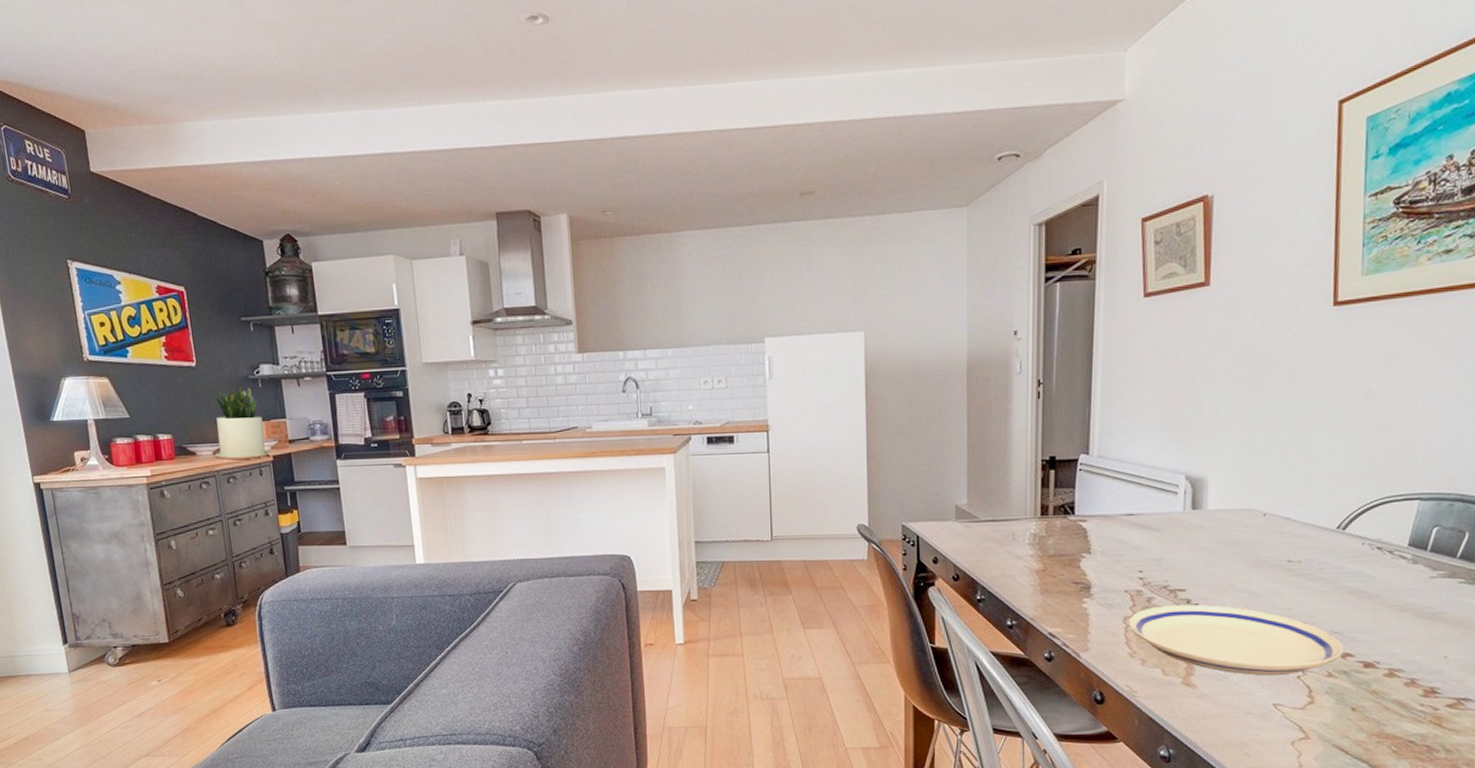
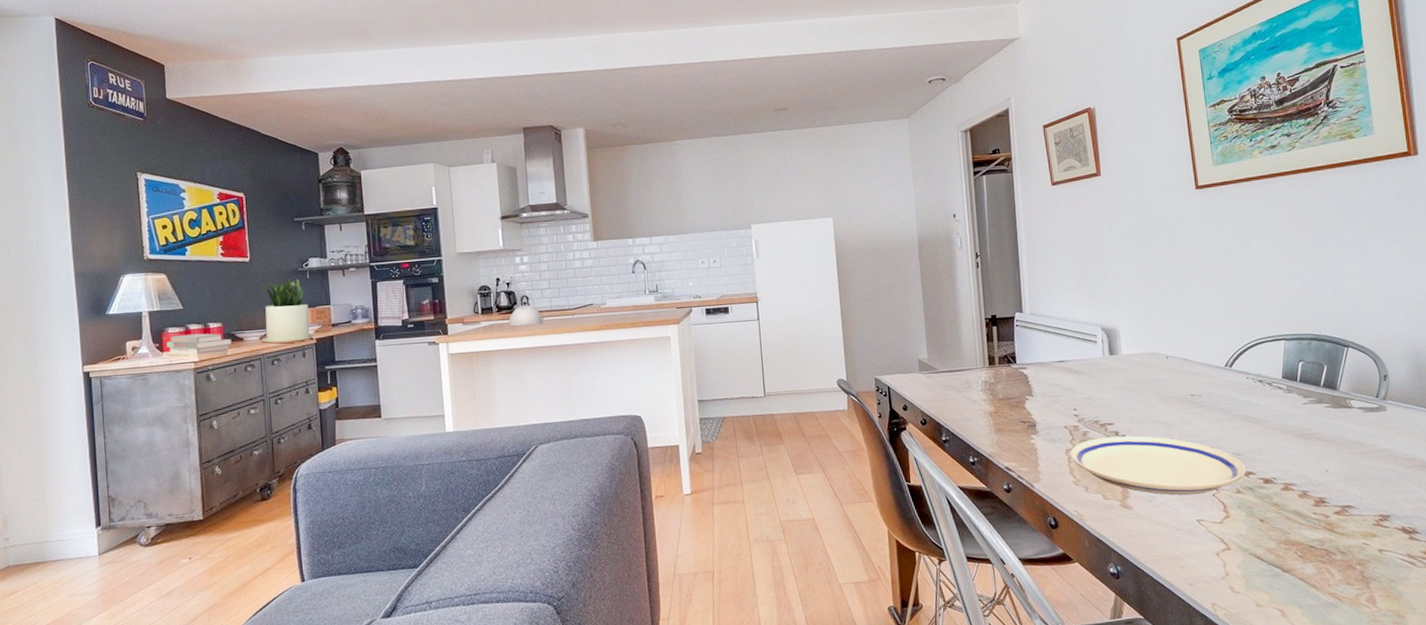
books: none [112,445,184,474] -> present [162,333,232,359]
kettle: none [481,413,521,450] -> present [508,294,543,327]

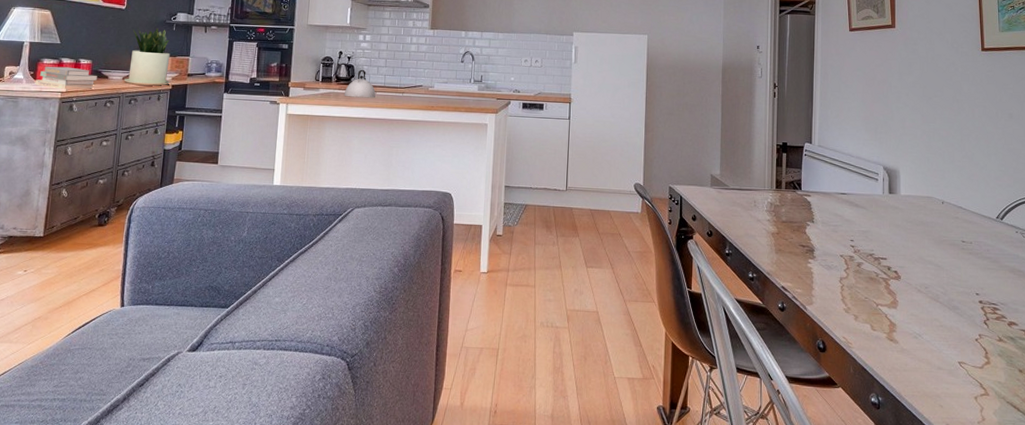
plate: present [1070,435,1246,495] -> none [844,270,1008,337]

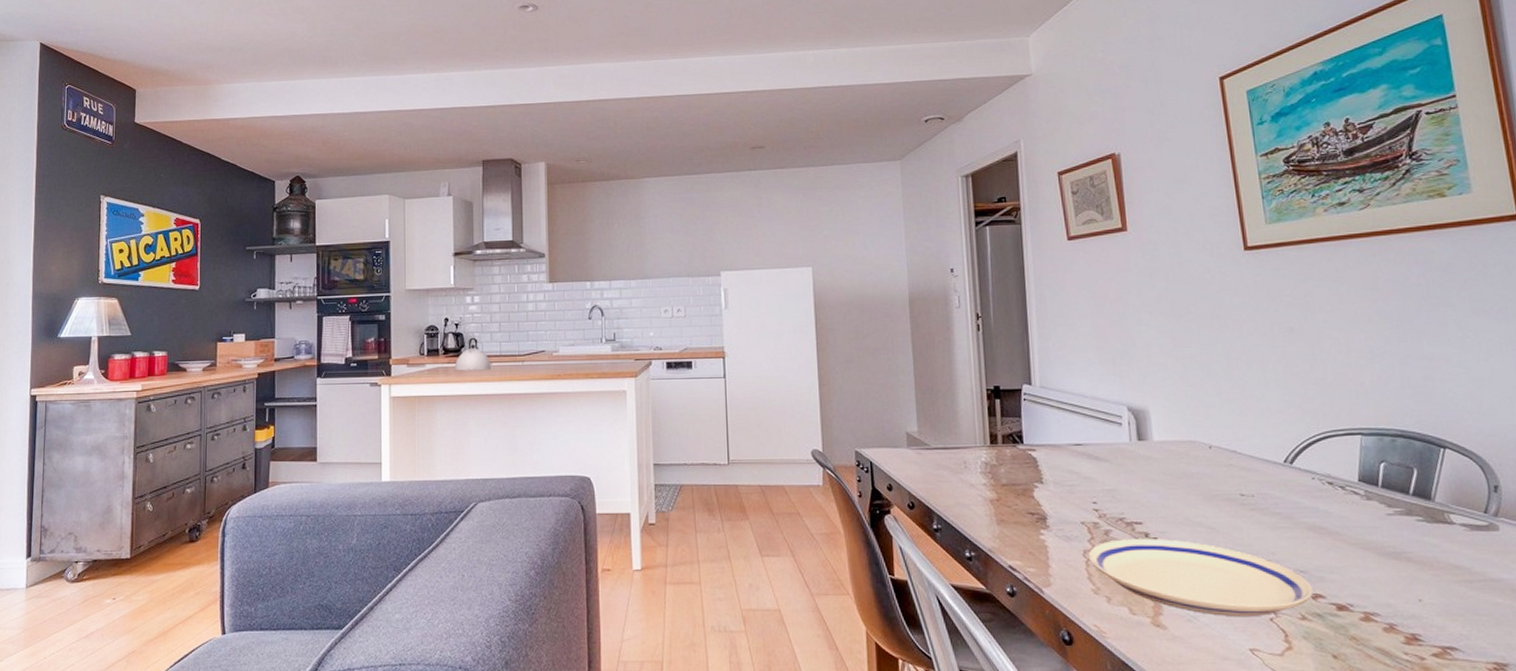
books: present [34,66,97,90] -> none [107,361,175,388]
planter: present [123,27,171,87] -> none [204,308,256,377]
plate: none [844,270,1008,337] -> present [1089,539,1312,617]

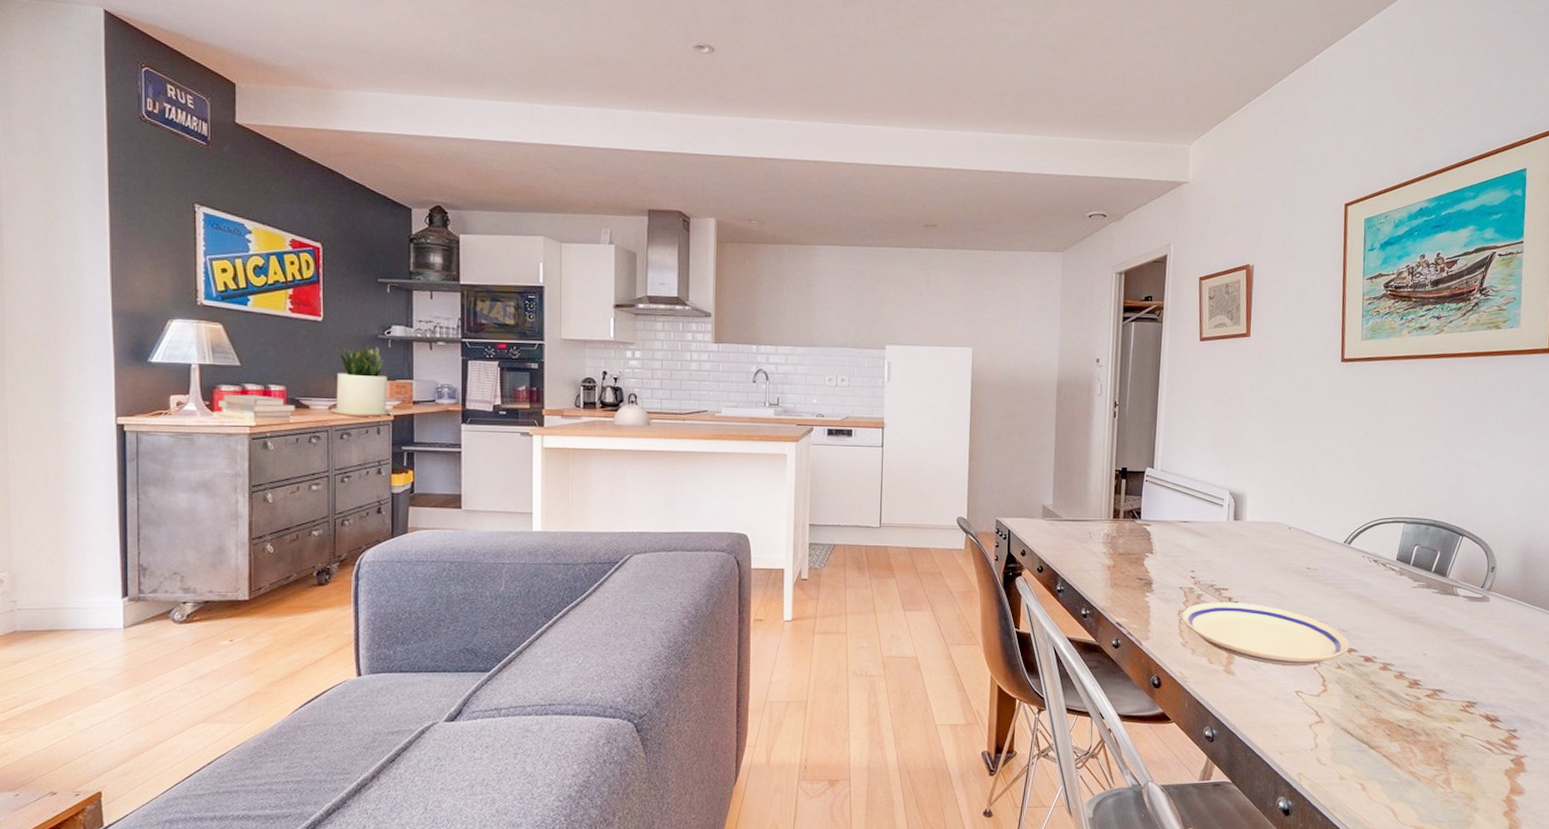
books: none [107,361,175,388] -> present [212,394,295,424]
planter: none [204,308,256,377] -> present [330,343,392,418]

